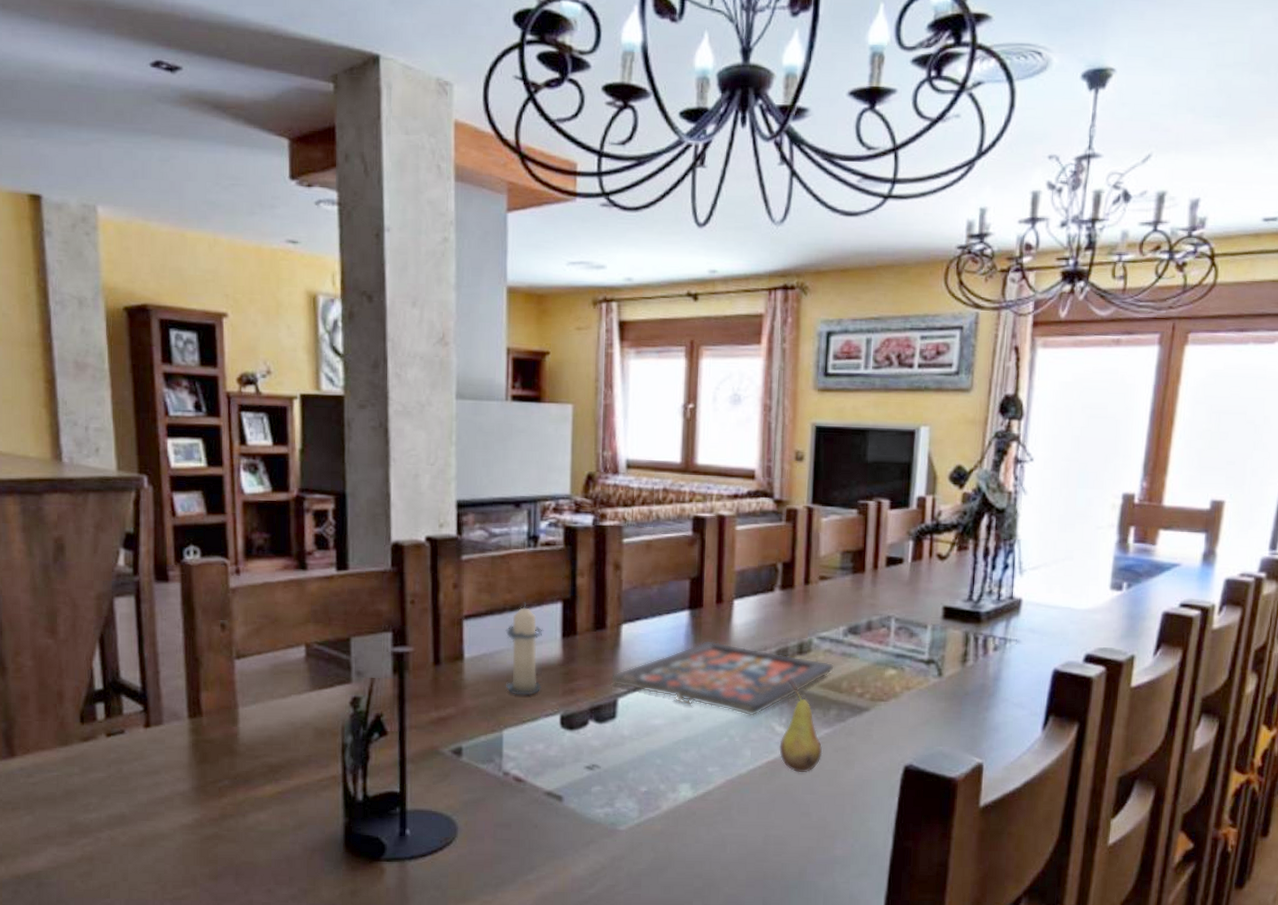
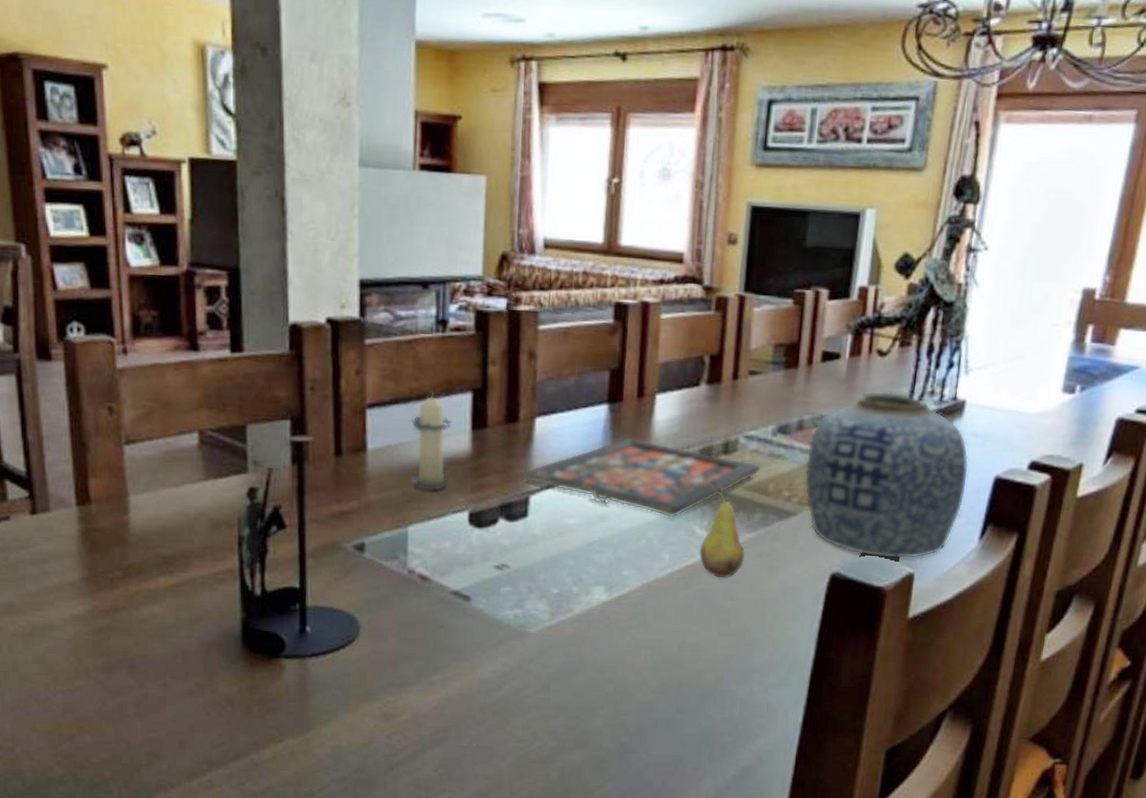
vase: none [875,592,1029,750] -> present [804,390,969,559]

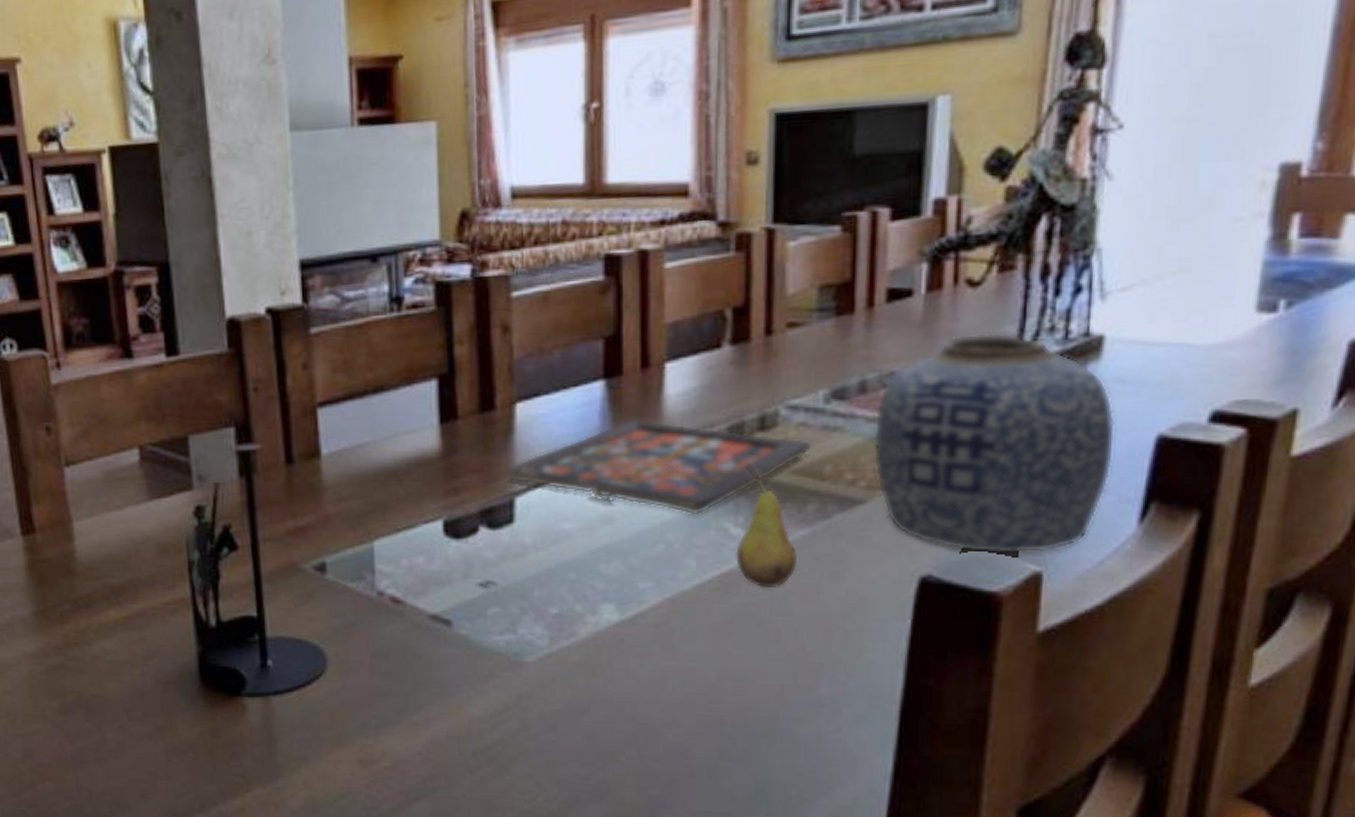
candle: present [411,391,453,491] -> none [369,381,418,498]

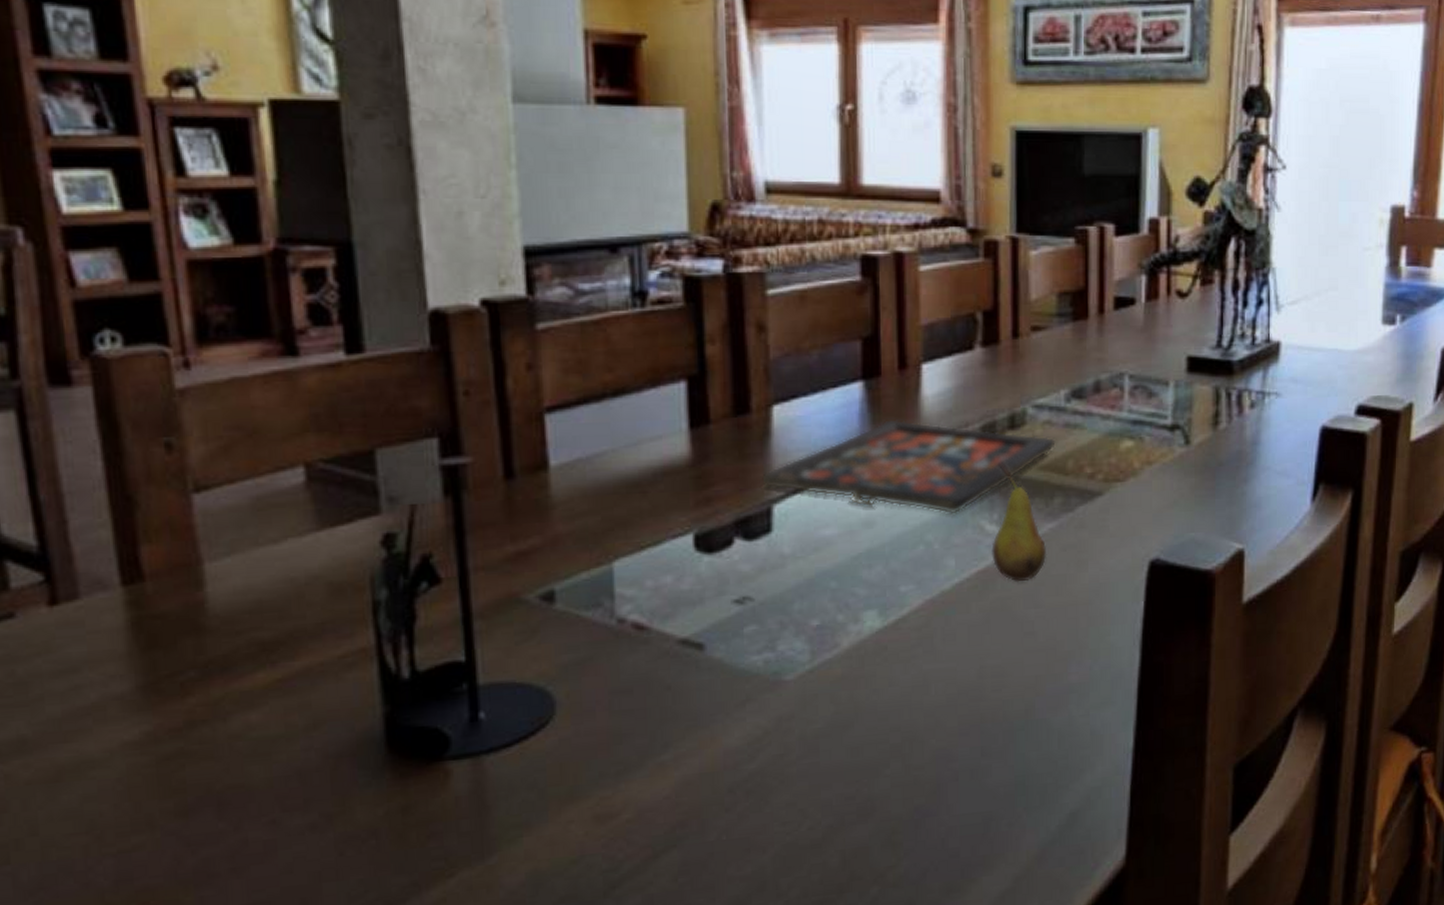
vase: present [873,332,1116,553] -> none [1107,338,1292,536]

